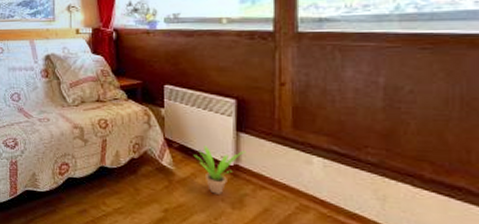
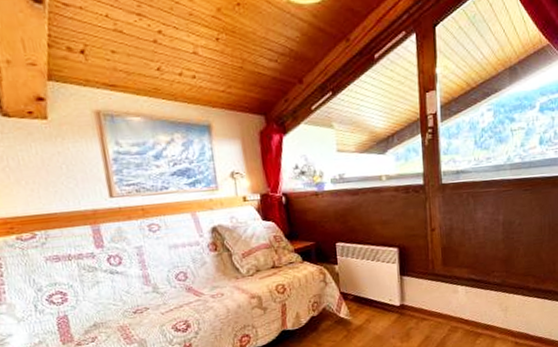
potted plant: present [193,146,246,195] -> none [366,291,409,334]

